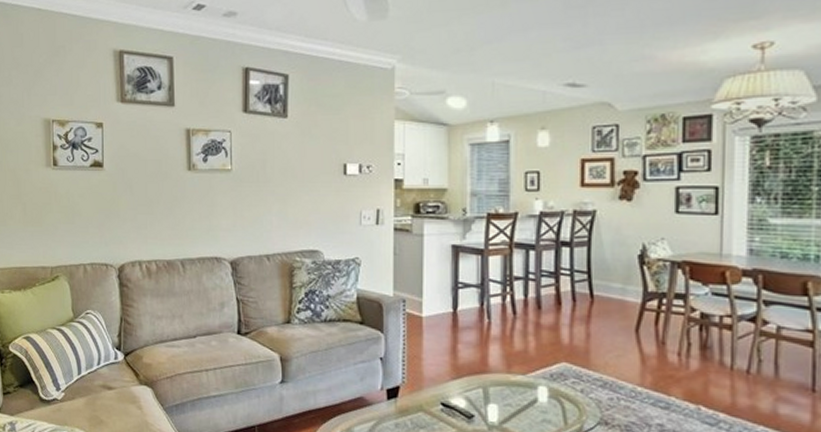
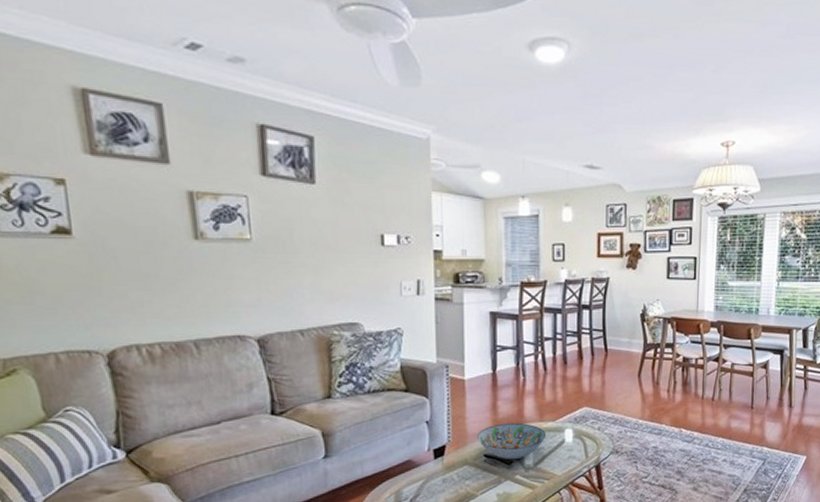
decorative bowl: none [434,370,514,414] -> present [477,422,546,460]

